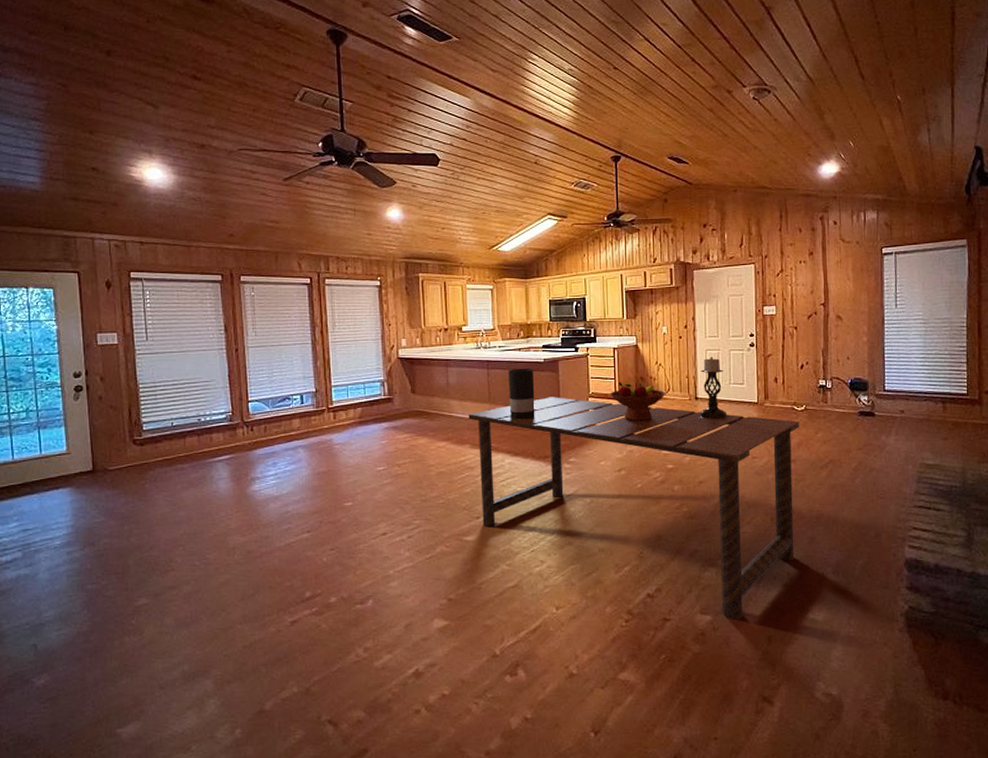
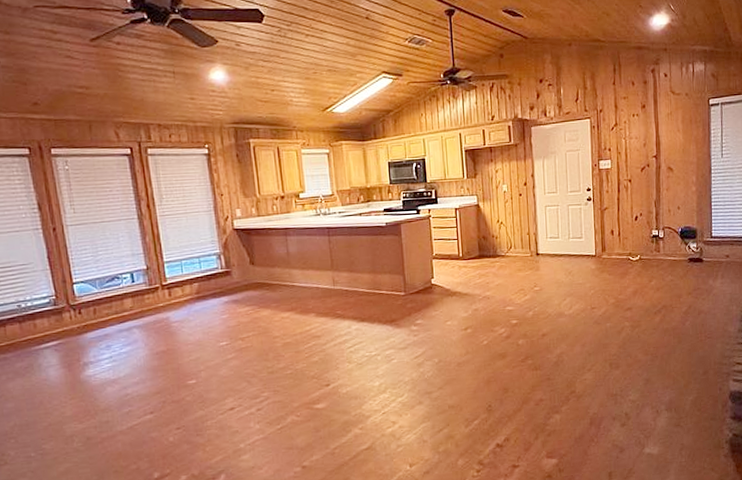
dining table: present [468,397,799,620] -> none [311,260,634,461]
vase: present [508,368,535,420] -> none [350,232,380,286]
fruit bowl: present [610,382,666,421] -> none [453,242,508,280]
candle holder: present [699,357,727,418] -> none [541,213,567,273]

